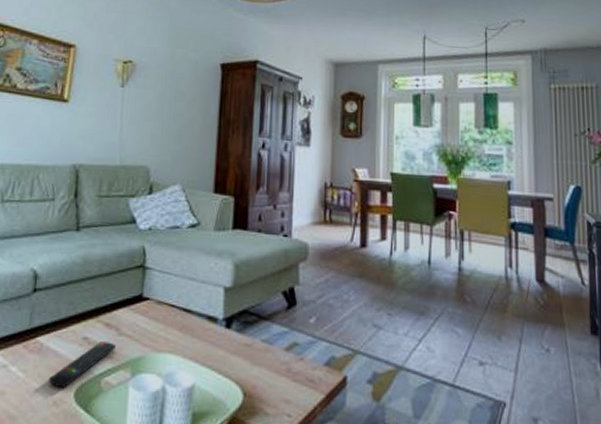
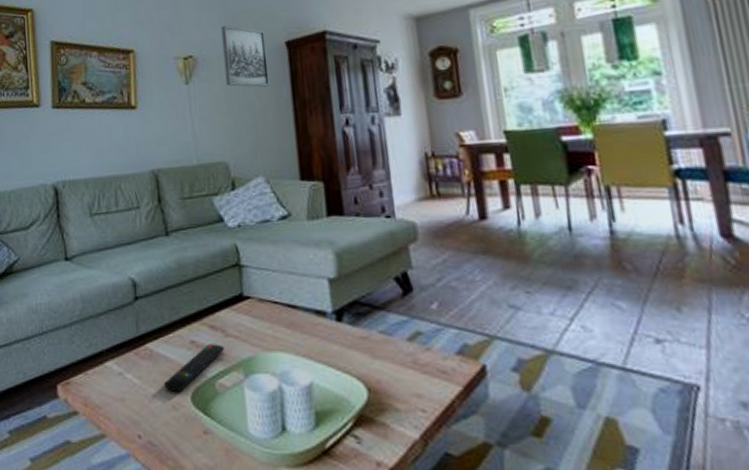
wall art: none [160,39,203,102] -> present [221,25,270,87]

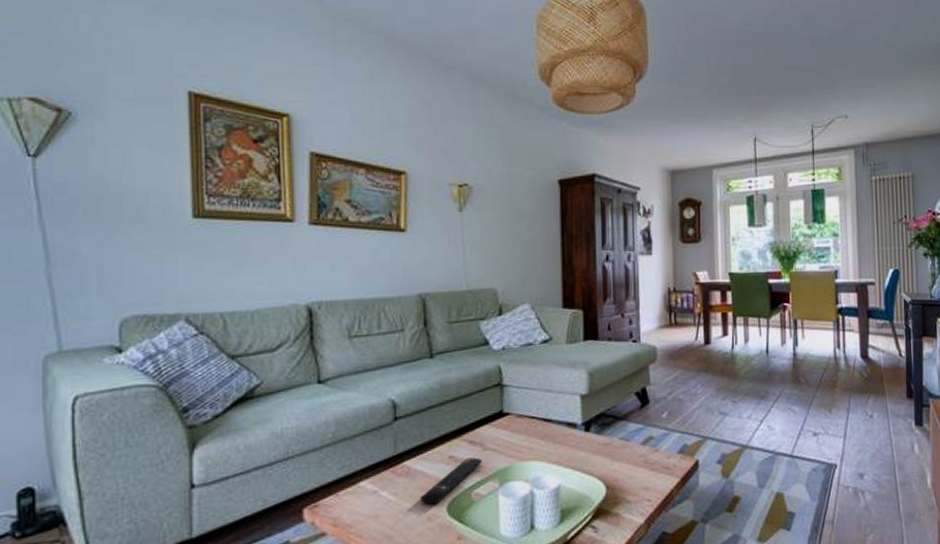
wall art: present [221,25,270,87] -> none [498,158,541,220]

